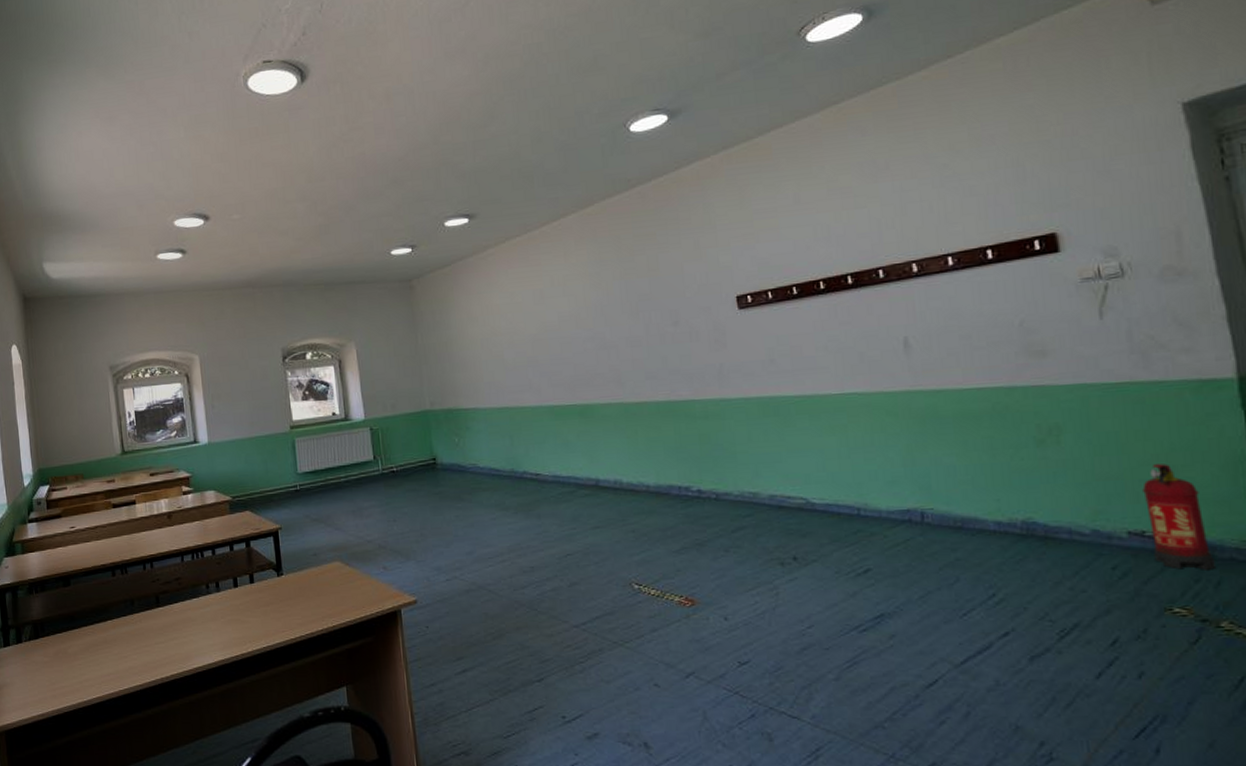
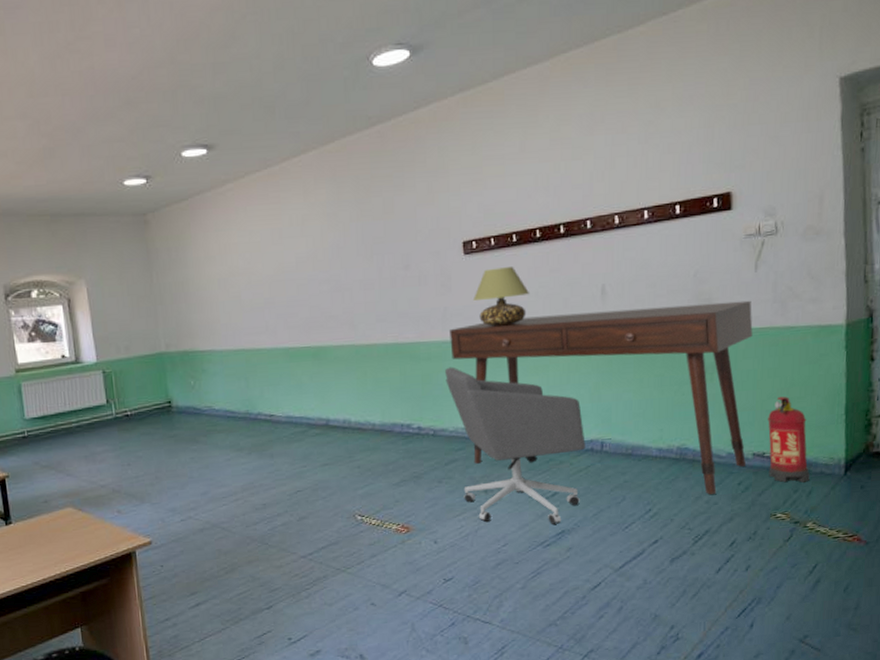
office chair: none [725,426,901,606] -> present [445,366,586,525]
desk: none [727,351,1119,580] -> present [450,300,753,495]
table lamp: none [752,320,818,383] -> present [474,267,530,327]

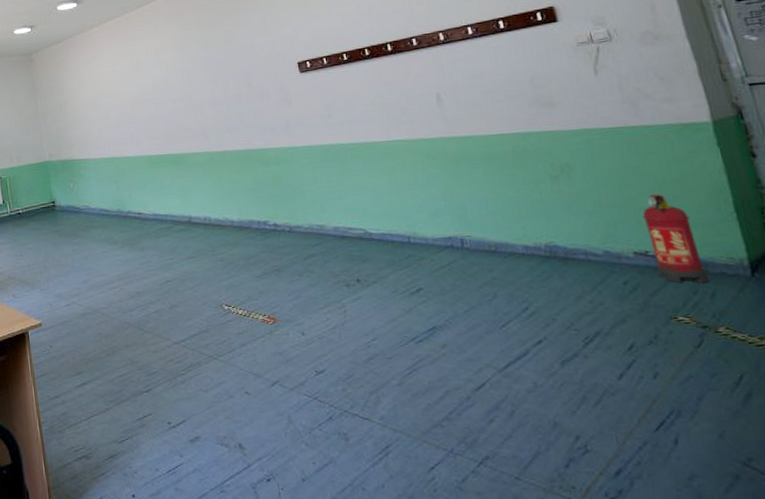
office chair: present [445,366,586,525] -> none [294,169,448,320]
desk: present [450,300,753,495] -> none [294,102,628,294]
table lamp: present [474,267,530,327] -> none [313,81,367,133]

